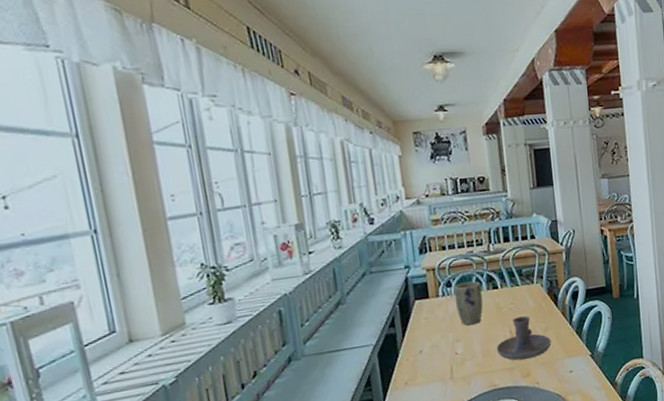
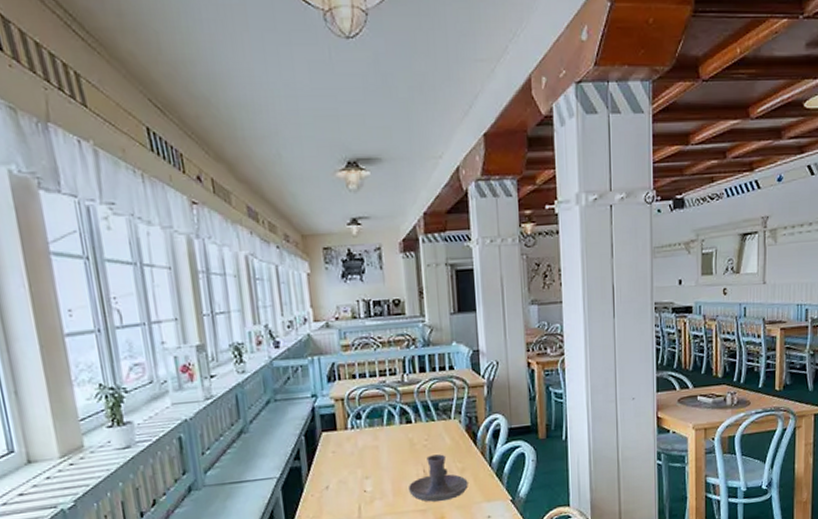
plant pot: present [454,281,483,326] -> none [364,414,395,462]

